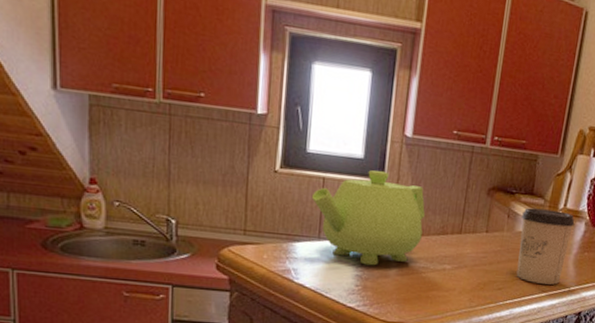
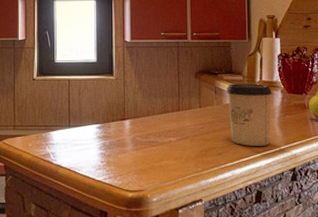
teapot: present [311,170,426,266] -> none [61,70,149,144]

